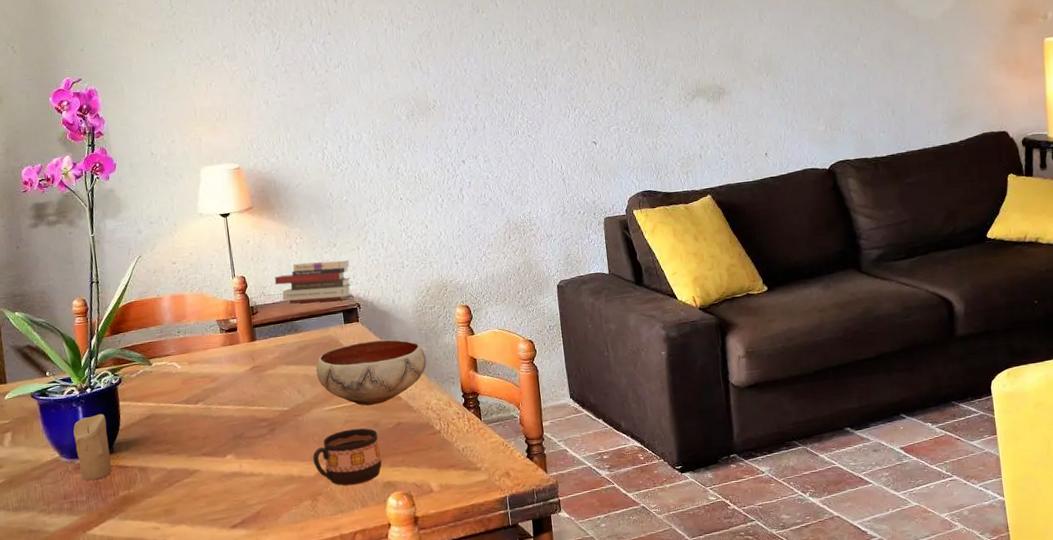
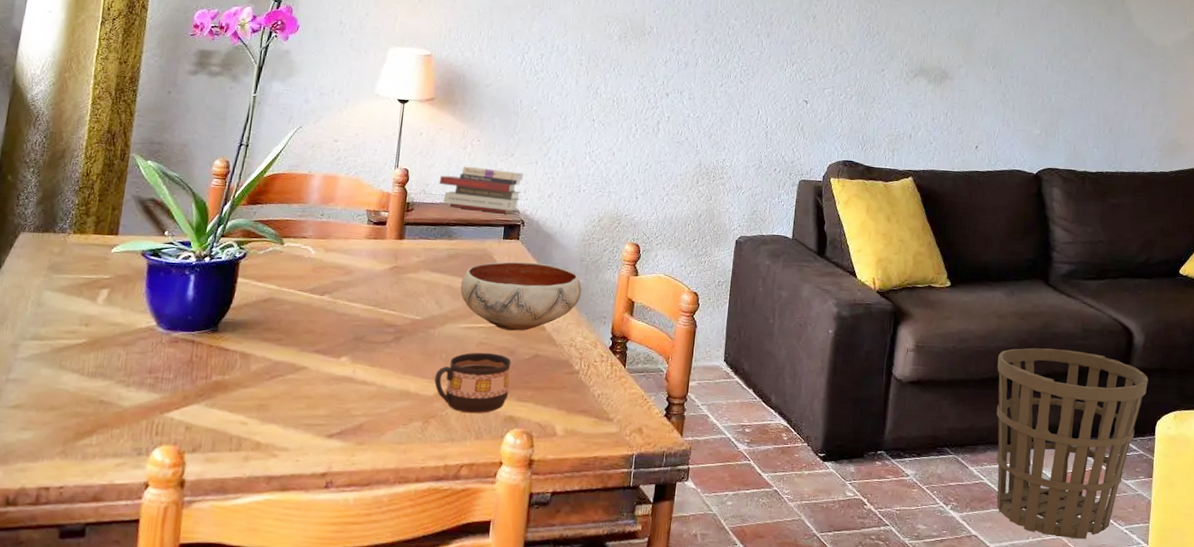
candle: present [73,413,112,481] -> none [174,287,219,359]
basket: none [826,329,976,505] -> present [996,348,1149,539]

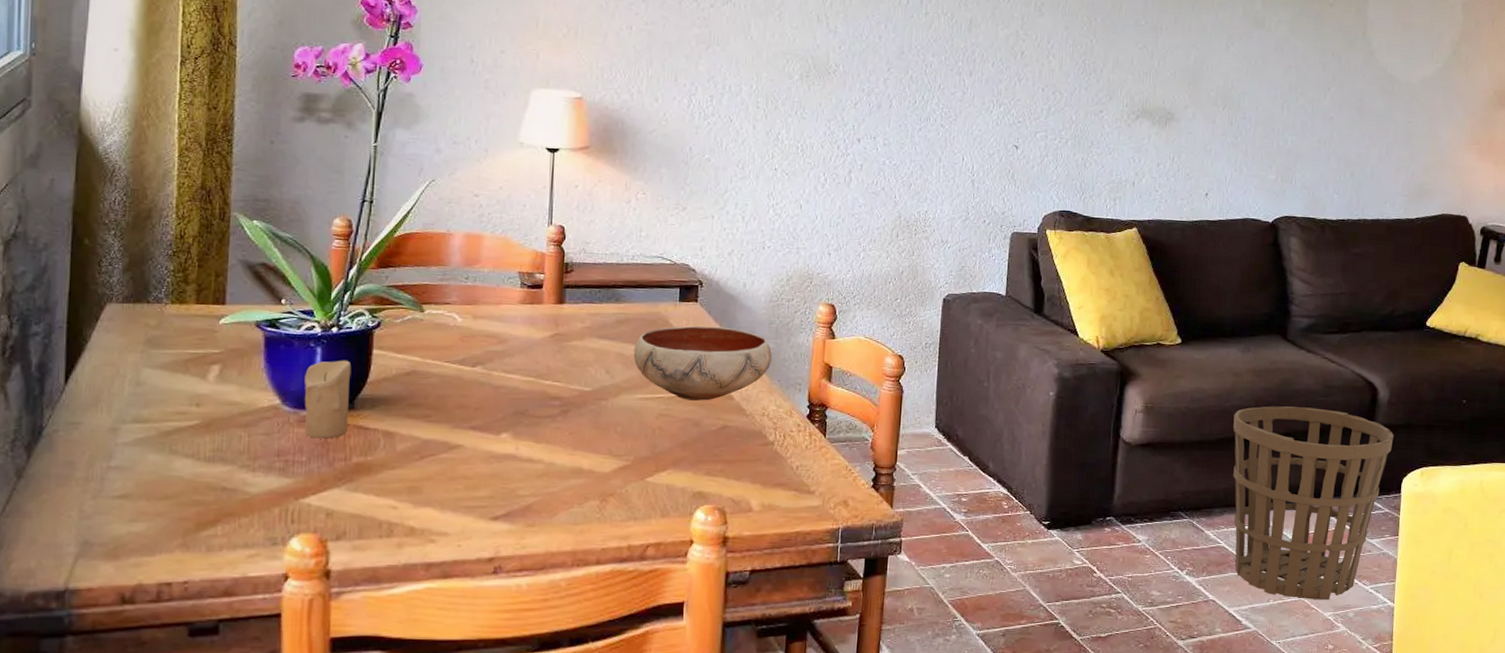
candle: none [174,287,219,359] -> present [304,360,352,439]
cup: present [434,352,512,414] -> none [610,424,697,491]
books: present [438,166,524,214] -> none [600,222,699,274]

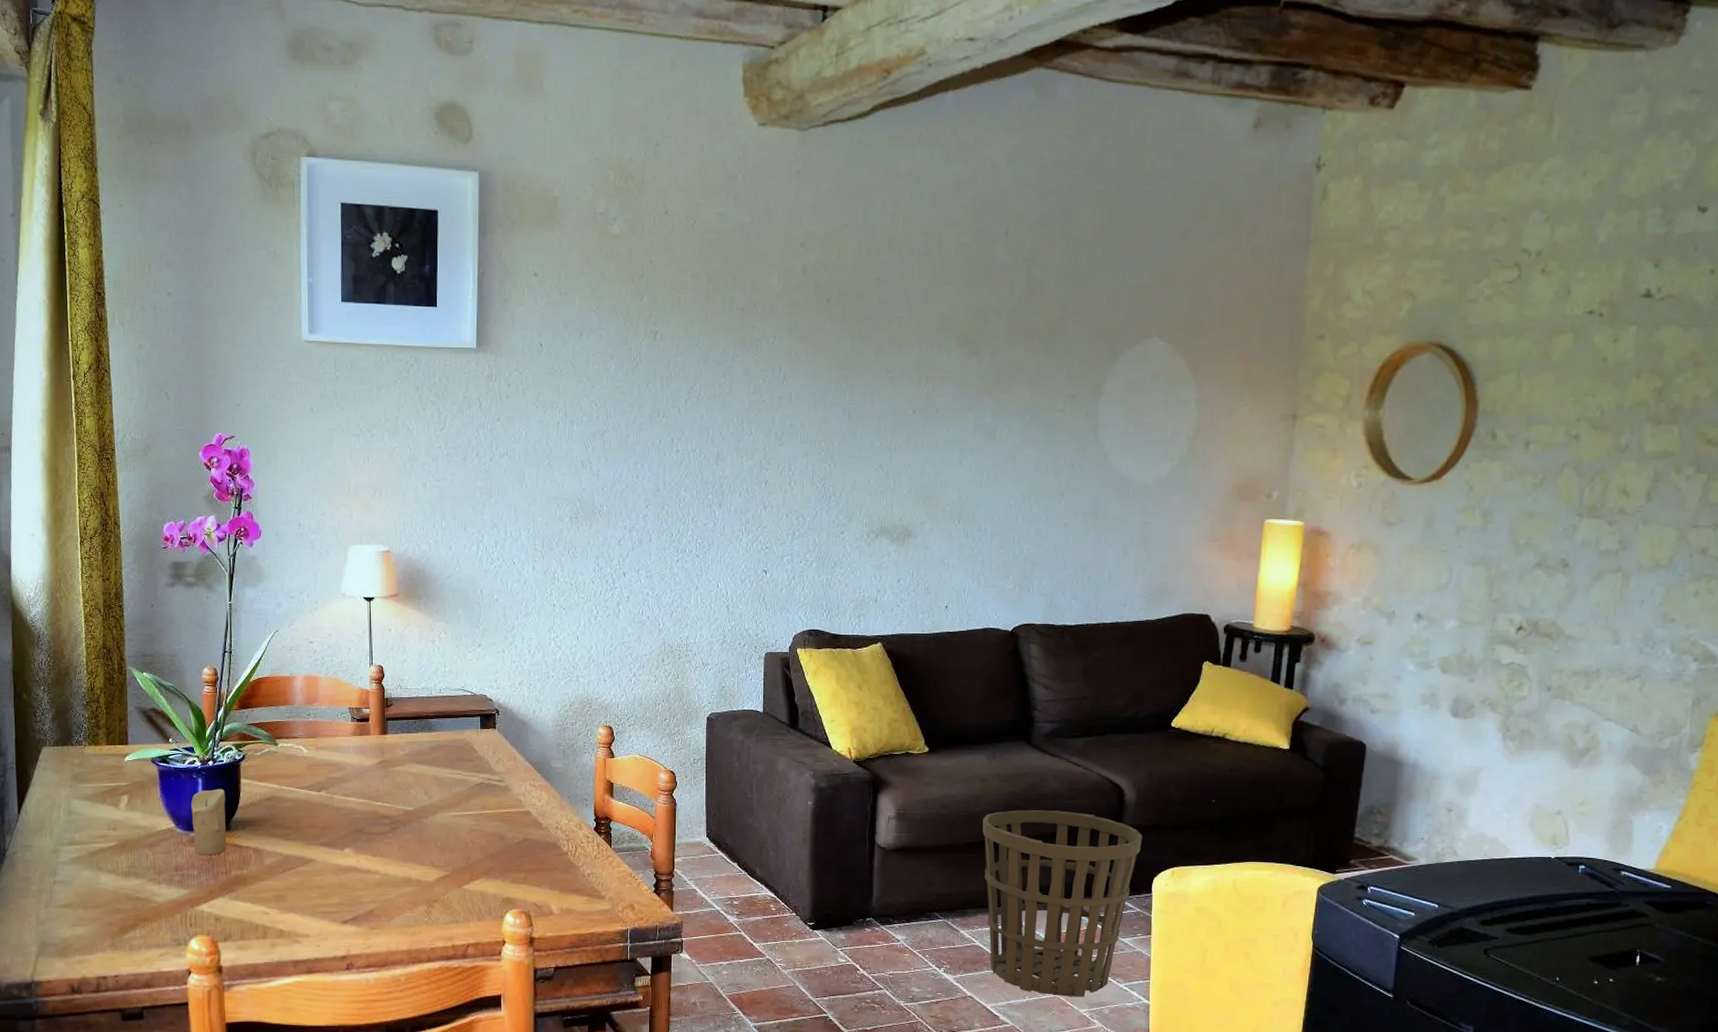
bowl: present [633,325,773,401] -> none [445,749,562,817]

